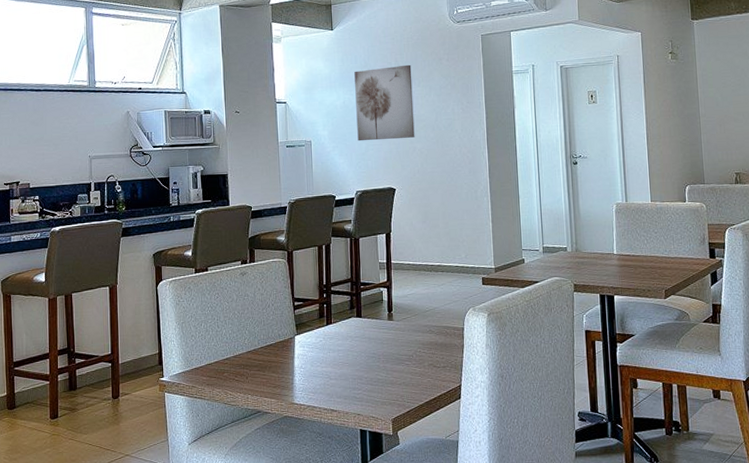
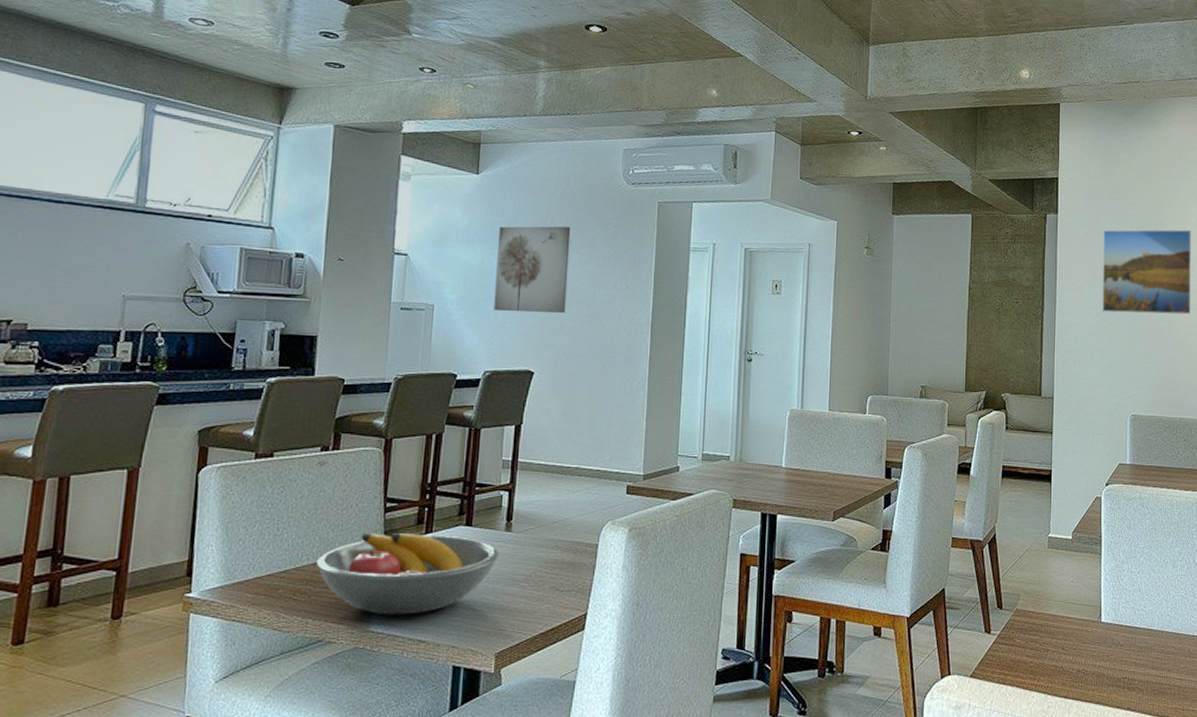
fruit bowl: none [249,325,385,391] -> present [316,533,499,615]

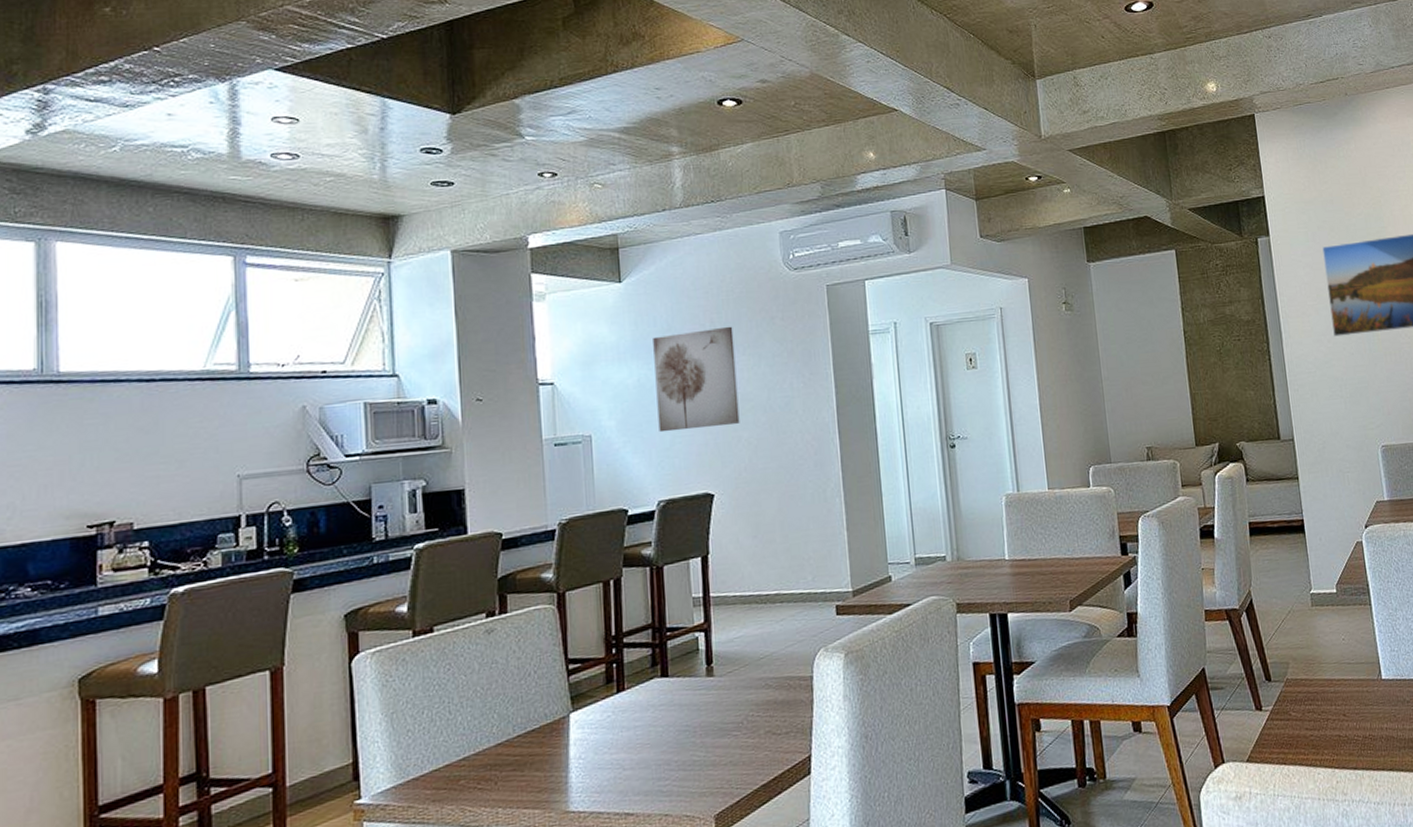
fruit bowl: present [316,533,499,615] -> none [499,690,703,792]

